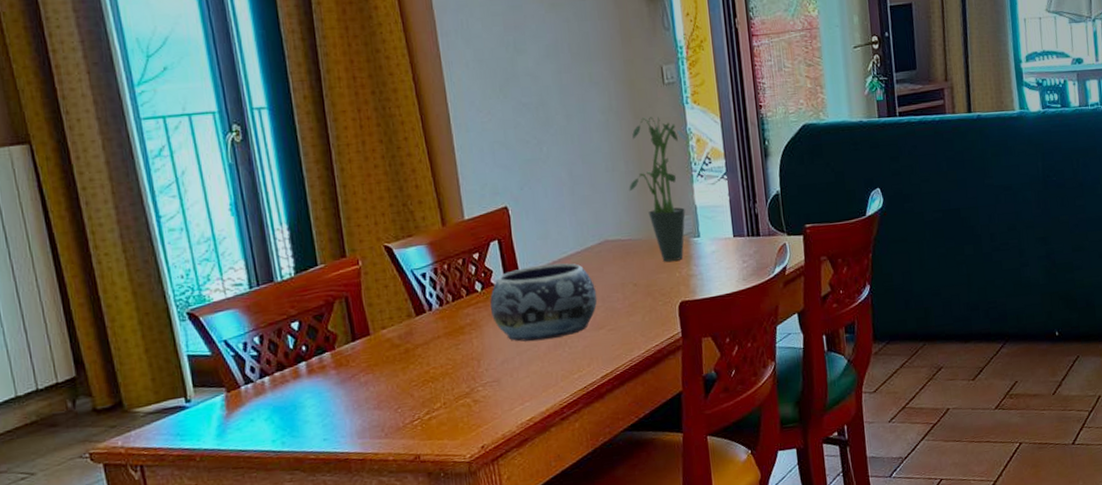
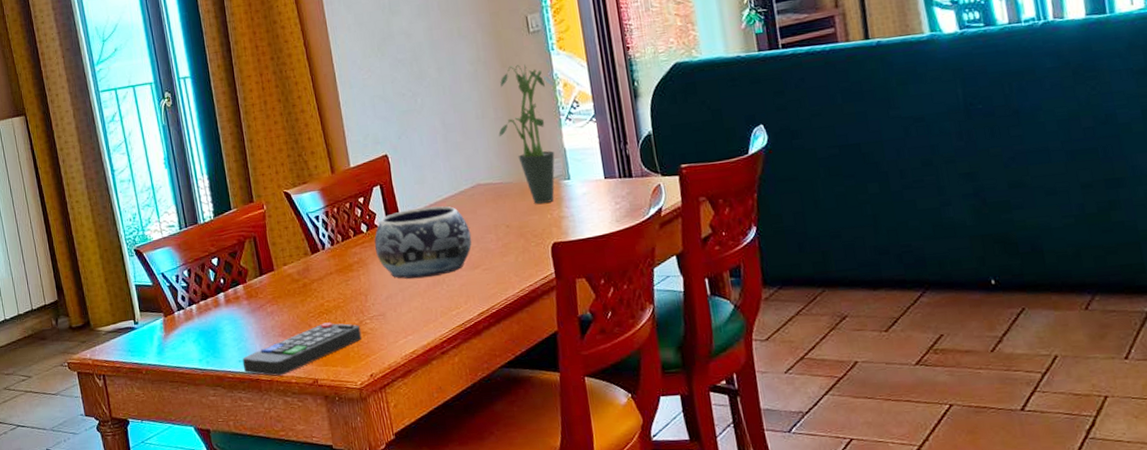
remote control: none [327,391,473,455] -> present [242,322,362,376]

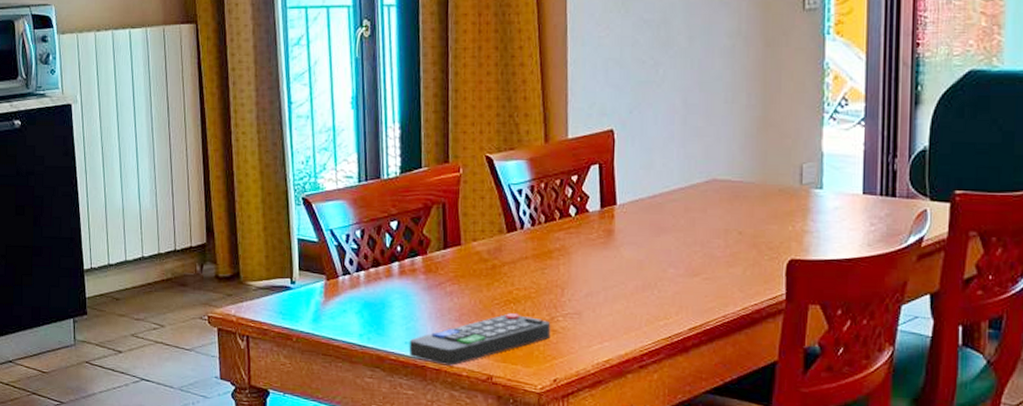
decorative bowl: present [374,206,472,279] -> none [581,196,696,279]
potted plant: present [498,64,555,204] -> none [748,46,824,212]

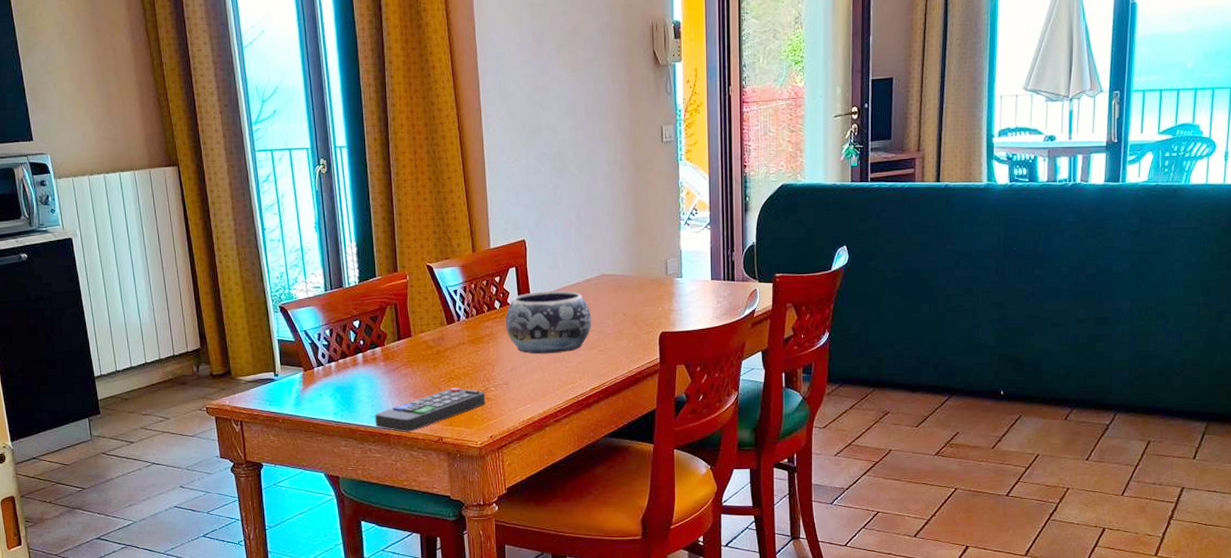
decorative bowl: none [581,196,696,279] -> present [505,290,592,354]

